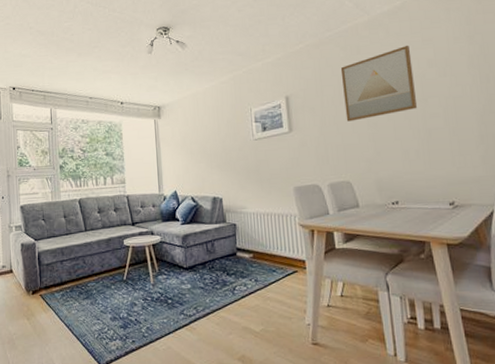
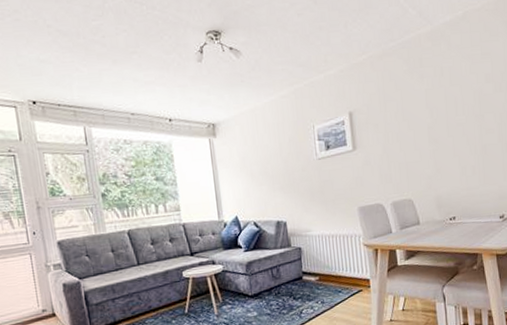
wall art: present [340,45,418,122] -> none [403,58,475,139]

